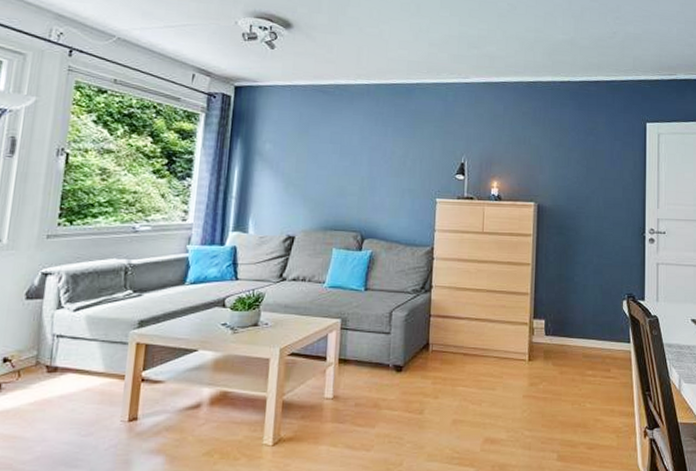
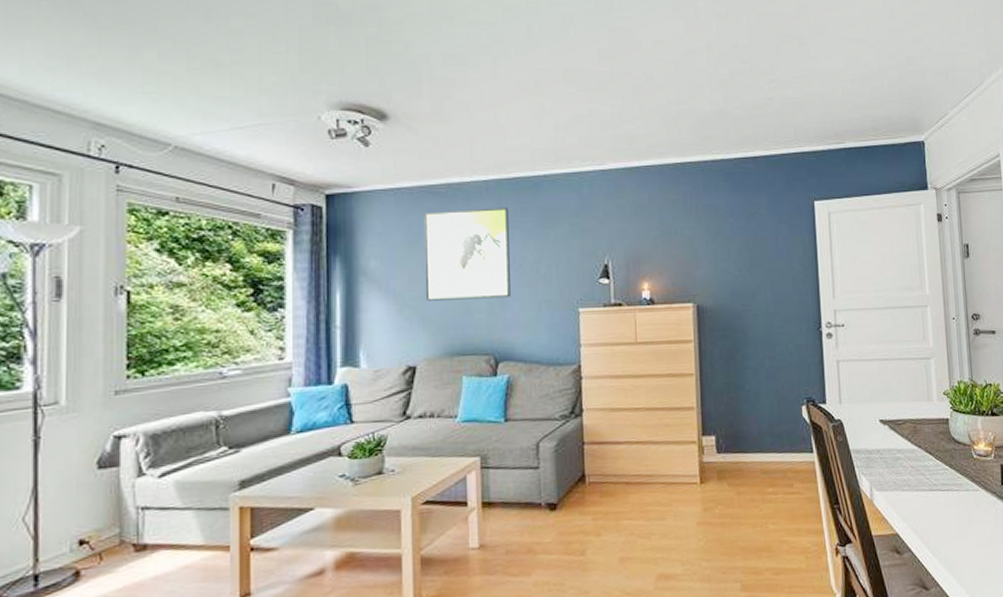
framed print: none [308,107,384,185] -> present [423,208,511,301]

